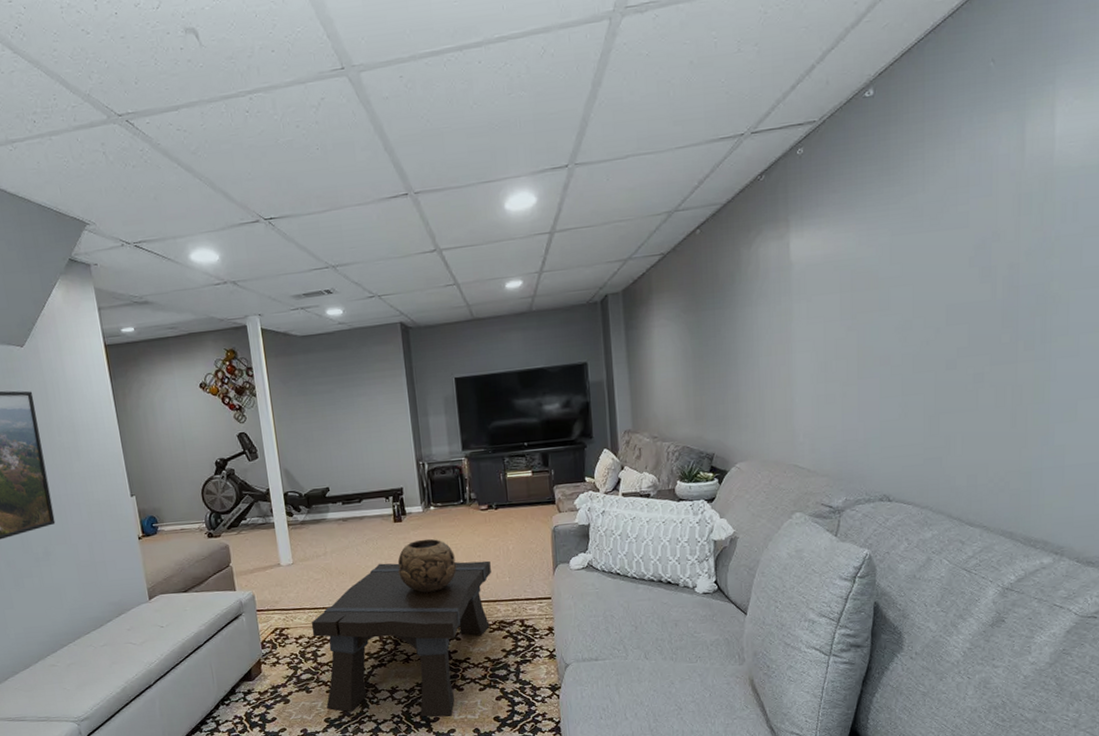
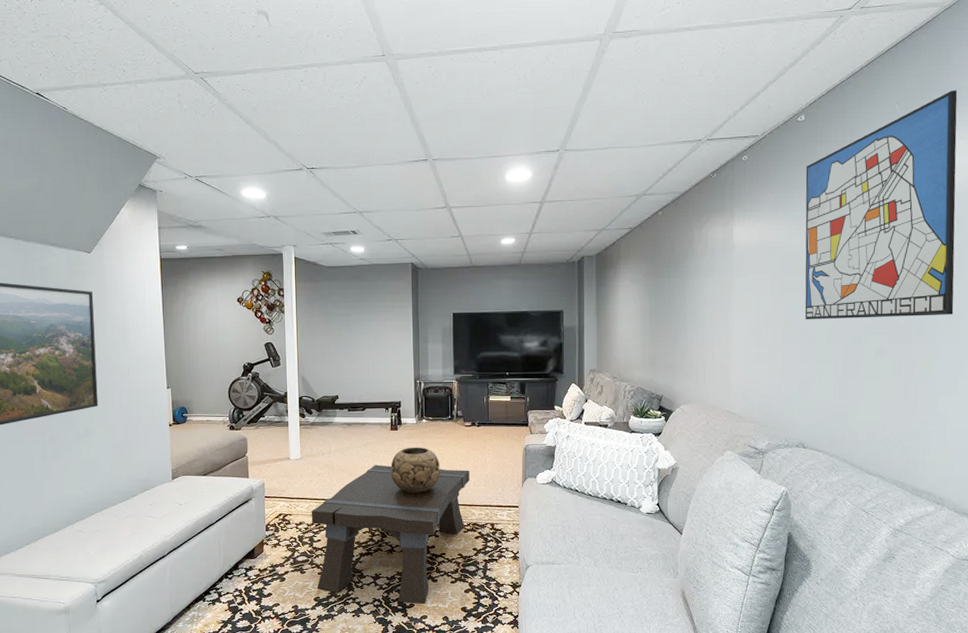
wall art: none [878,35,1071,347] -> present [805,90,958,320]

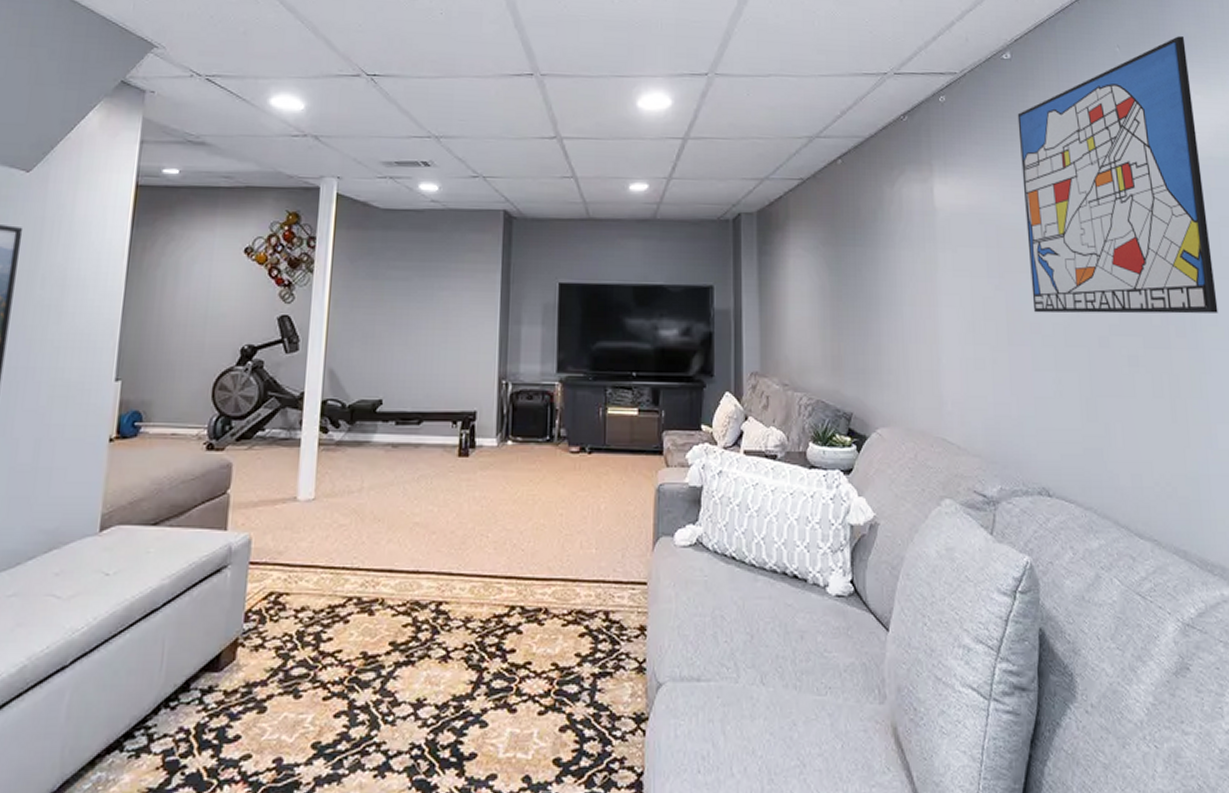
coffee table: present [311,464,470,604] -> none [319,511,574,753]
decorative bowl: present [391,447,441,493] -> none [453,483,531,559]

